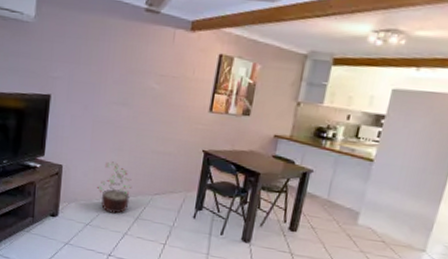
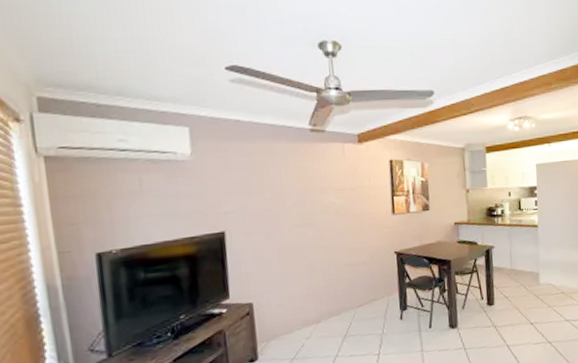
decorative plant: present [96,161,132,214] -> none [295,285,334,340]

